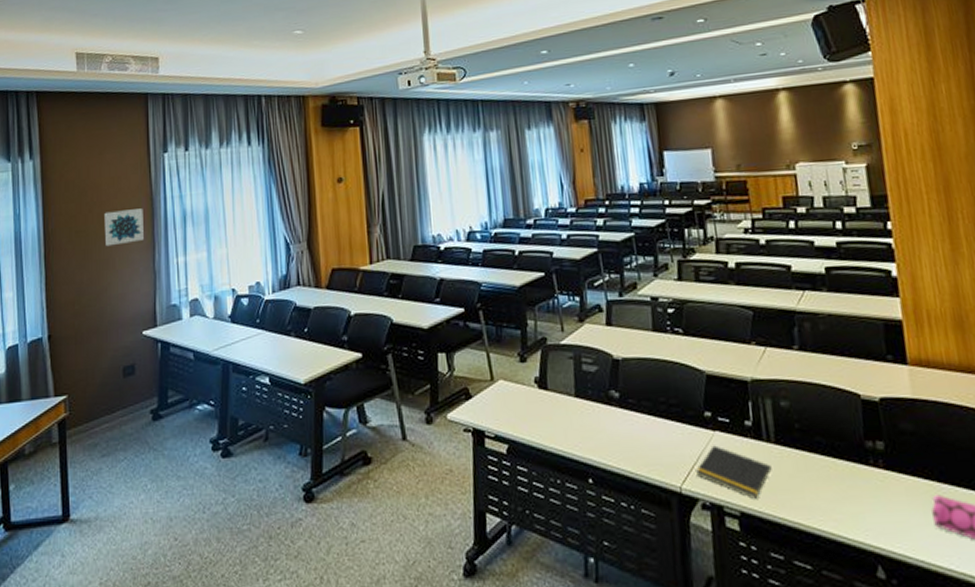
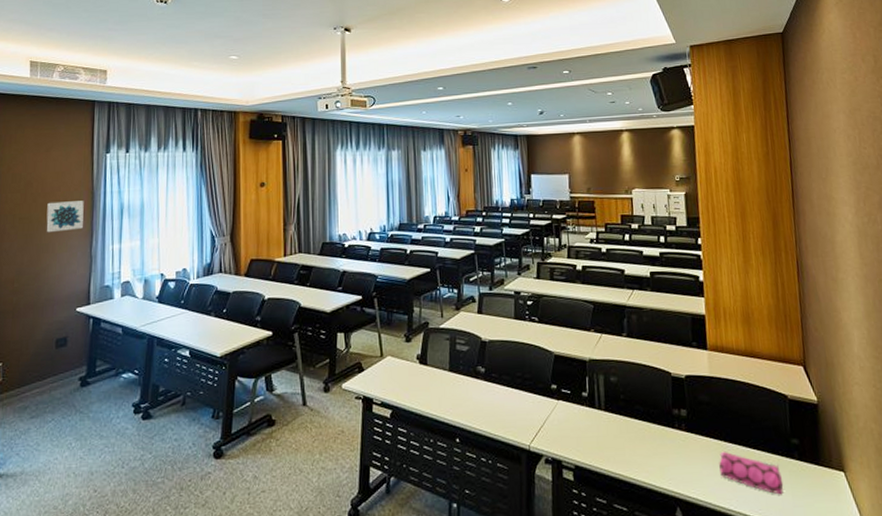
notepad: present [696,445,772,499] -> none [542,412,601,455]

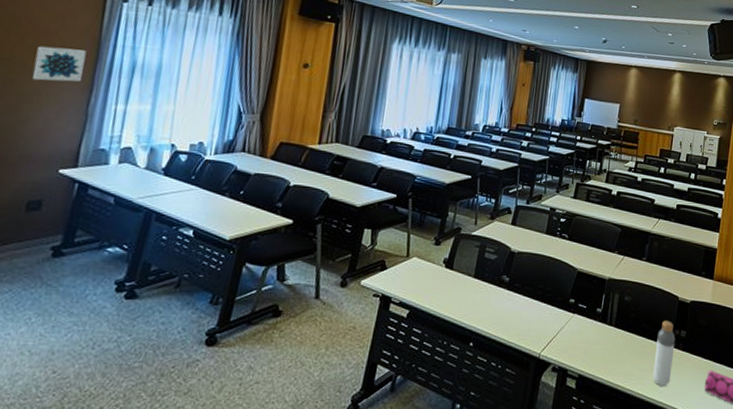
bottle: none [654,399,679,473] -> present [653,320,676,386]

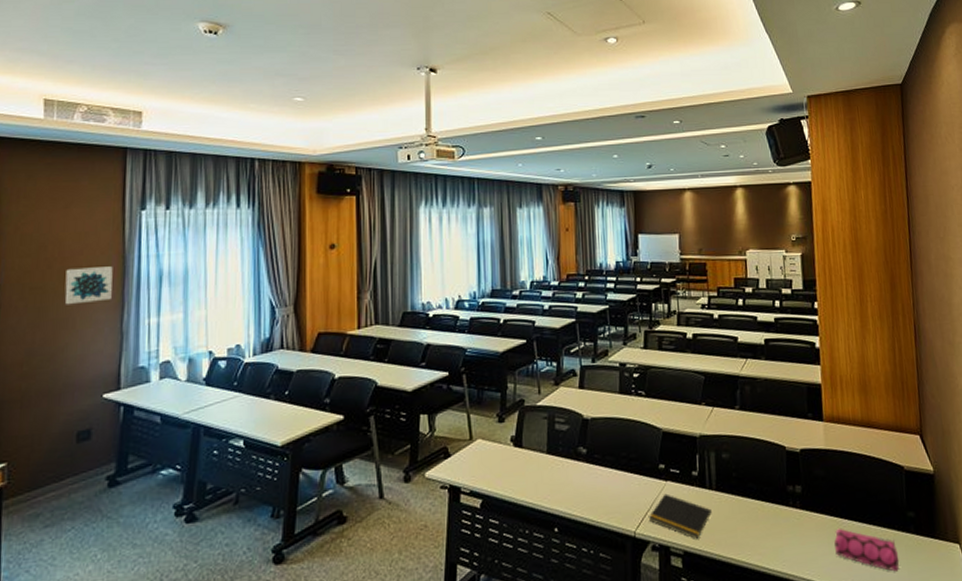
notepad: none [554,324,608,366] -> present [649,493,712,539]
bottle: present [653,320,676,386] -> none [768,476,793,554]

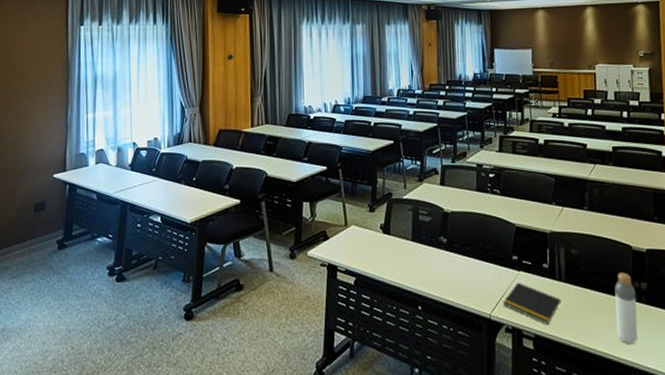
wall art: present [64,266,113,305] -> none [24,71,60,102]
bottle: none [768,476,793,554] -> present [614,272,638,344]

